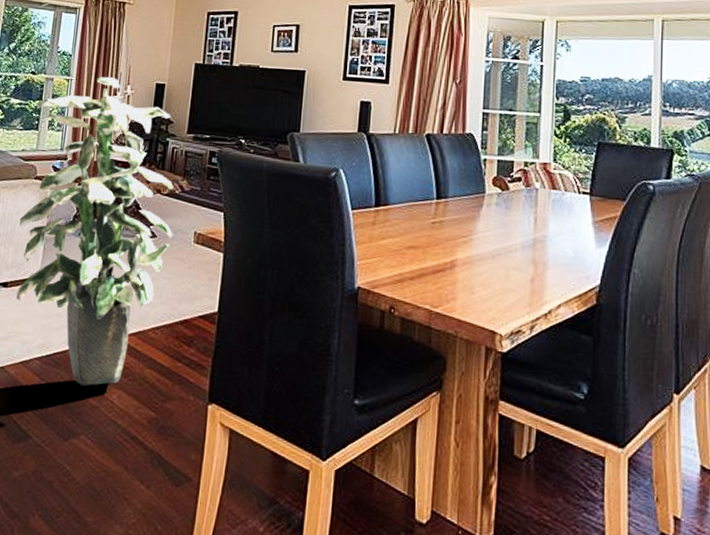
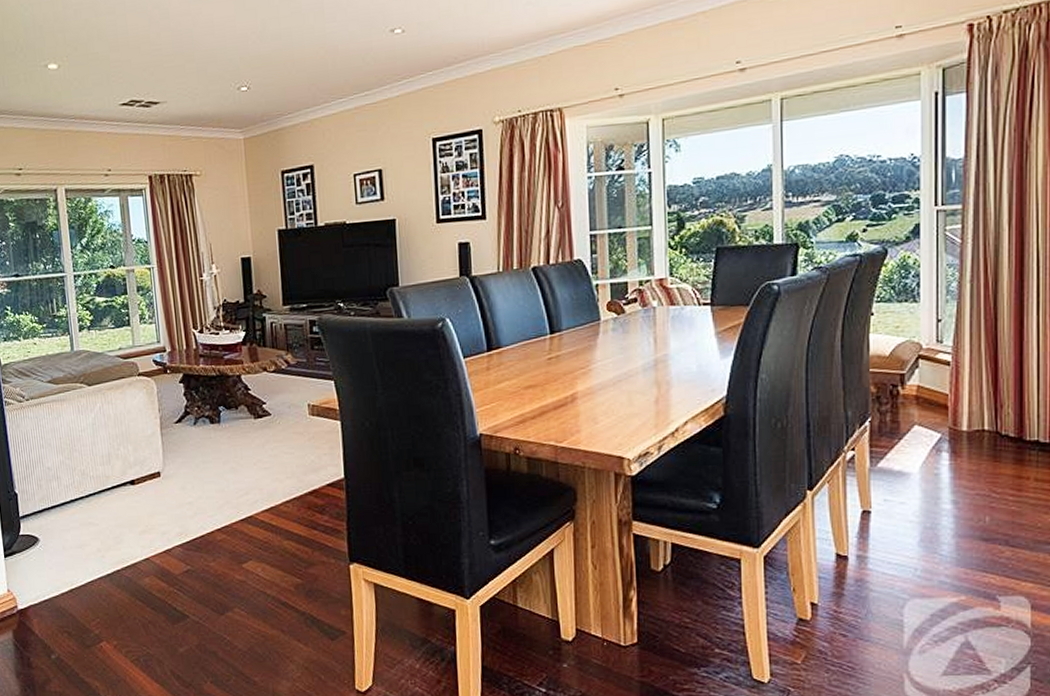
indoor plant: present [16,77,174,386] -> none [122,259,287,564]

